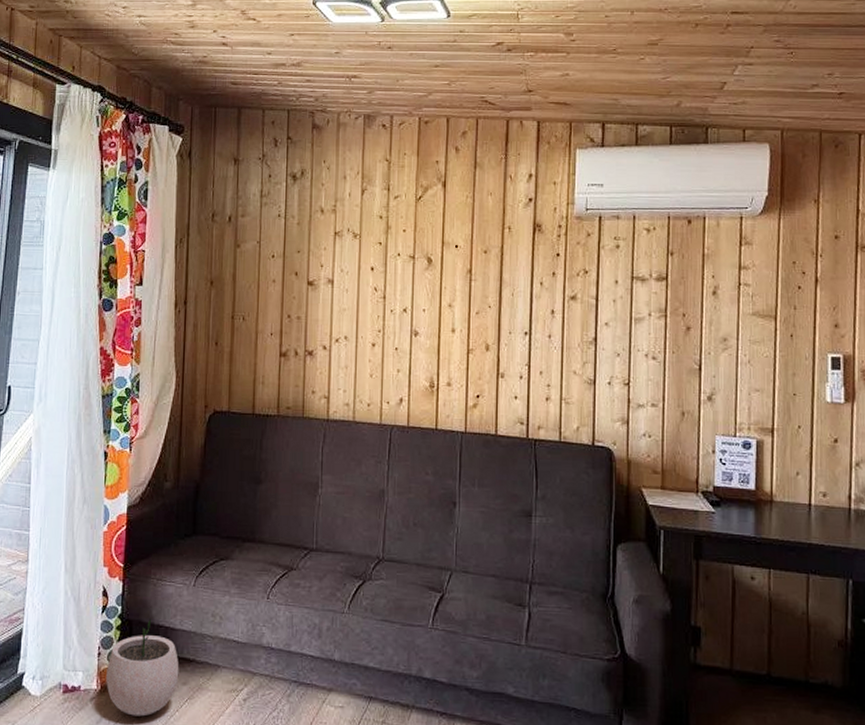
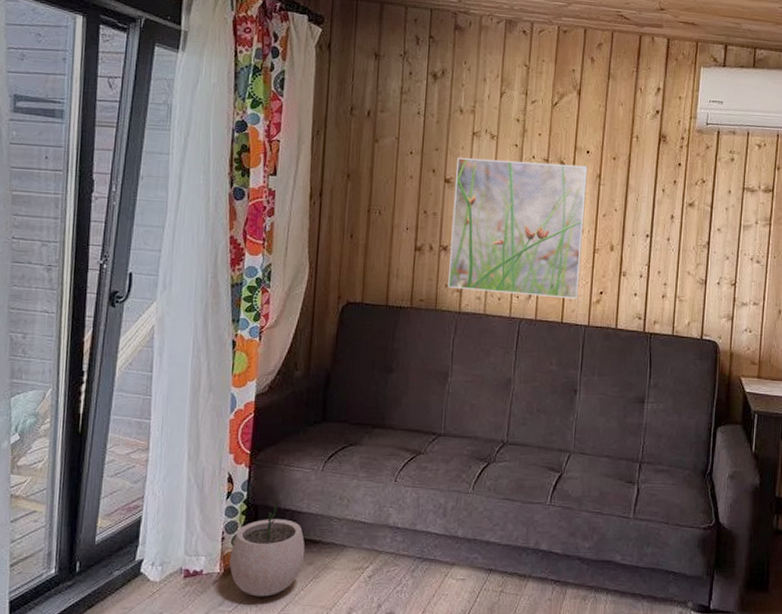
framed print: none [315,258,456,404] -> present [448,157,587,299]

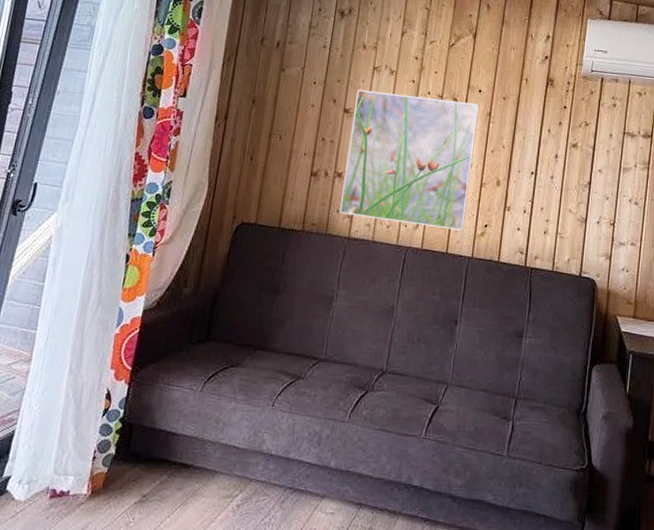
plant pot: present [229,503,305,597] -> none [97,423,176,523]

